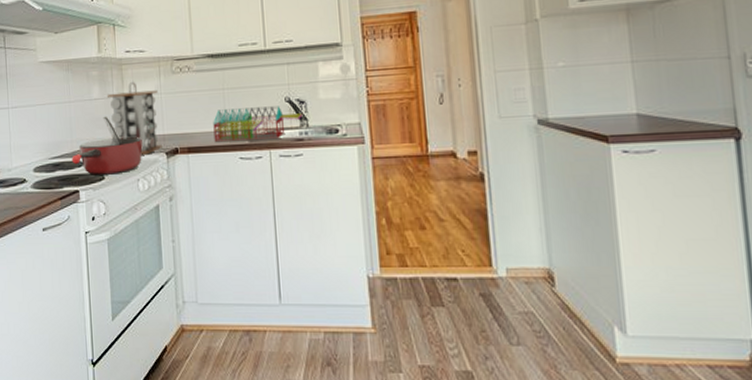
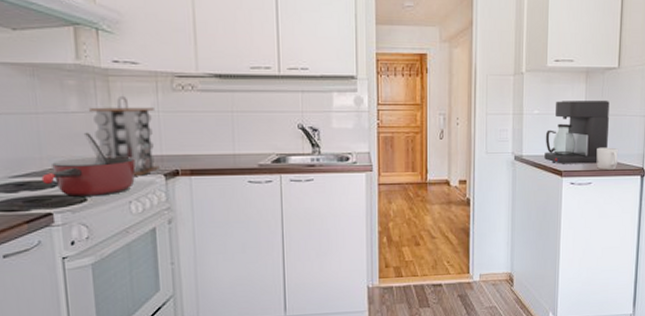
architectural model: present [213,106,303,143] -> none [220,132,316,166]
coffee maker: none [577,41,673,127] -> present [544,100,610,164]
mug: none [656,101,693,133] -> present [596,147,619,170]

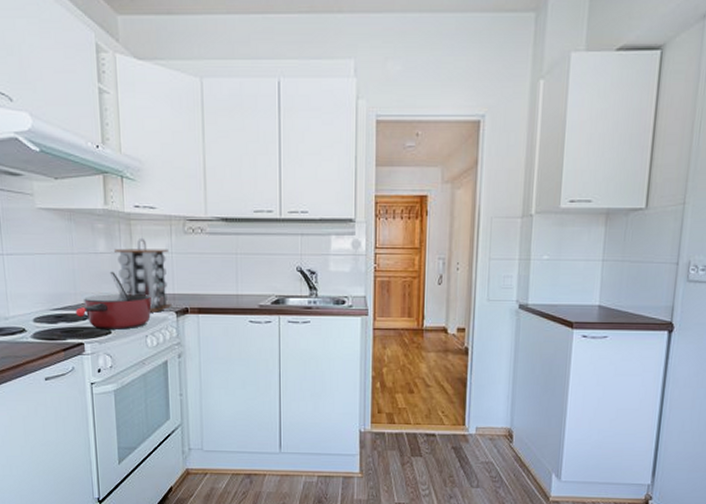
coffee maker: present [544,100,610,164] -> none [553,244,633,316]
mug: present [596,147,619,170] -> none [614,297,643,323]

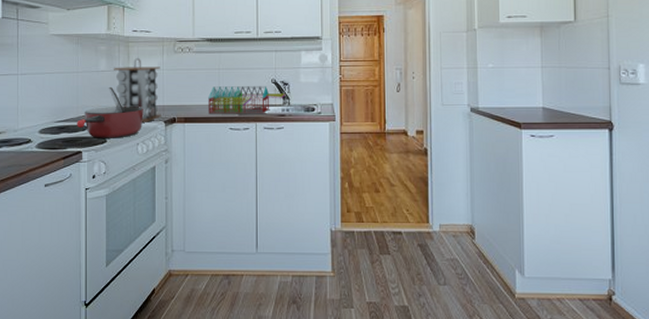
architectural model: none [224,274,313,306] -> present [208,86,286,115]

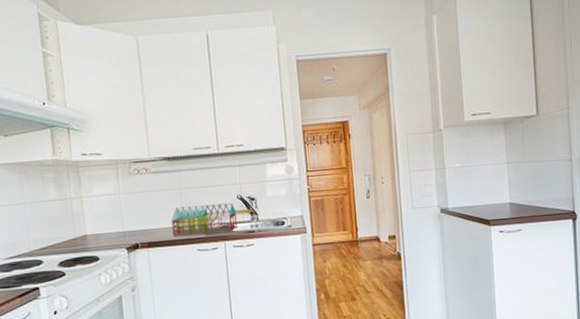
saucepan: present [76,86,145,138] -> none [29,216,104,273]
spice rack: present [113,57,161,122] -> none [63,182,123,251]

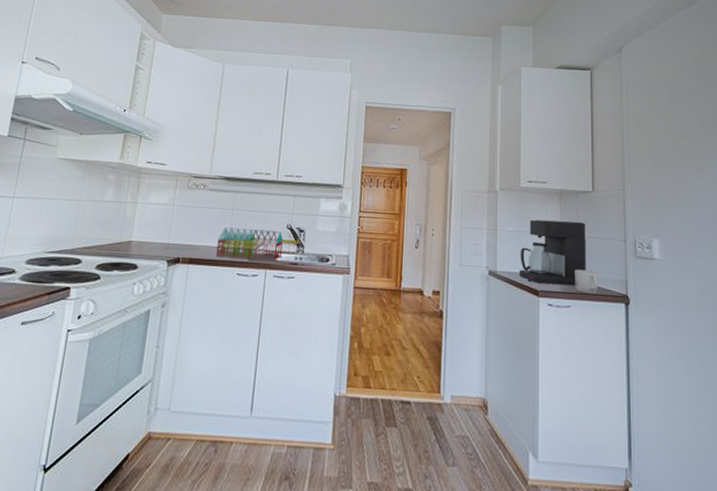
coffee maker: none [469,147,534,214] -> present [519,219,586,286]
mug: none [523,193,547,216] -> present [575,269,599,294]

